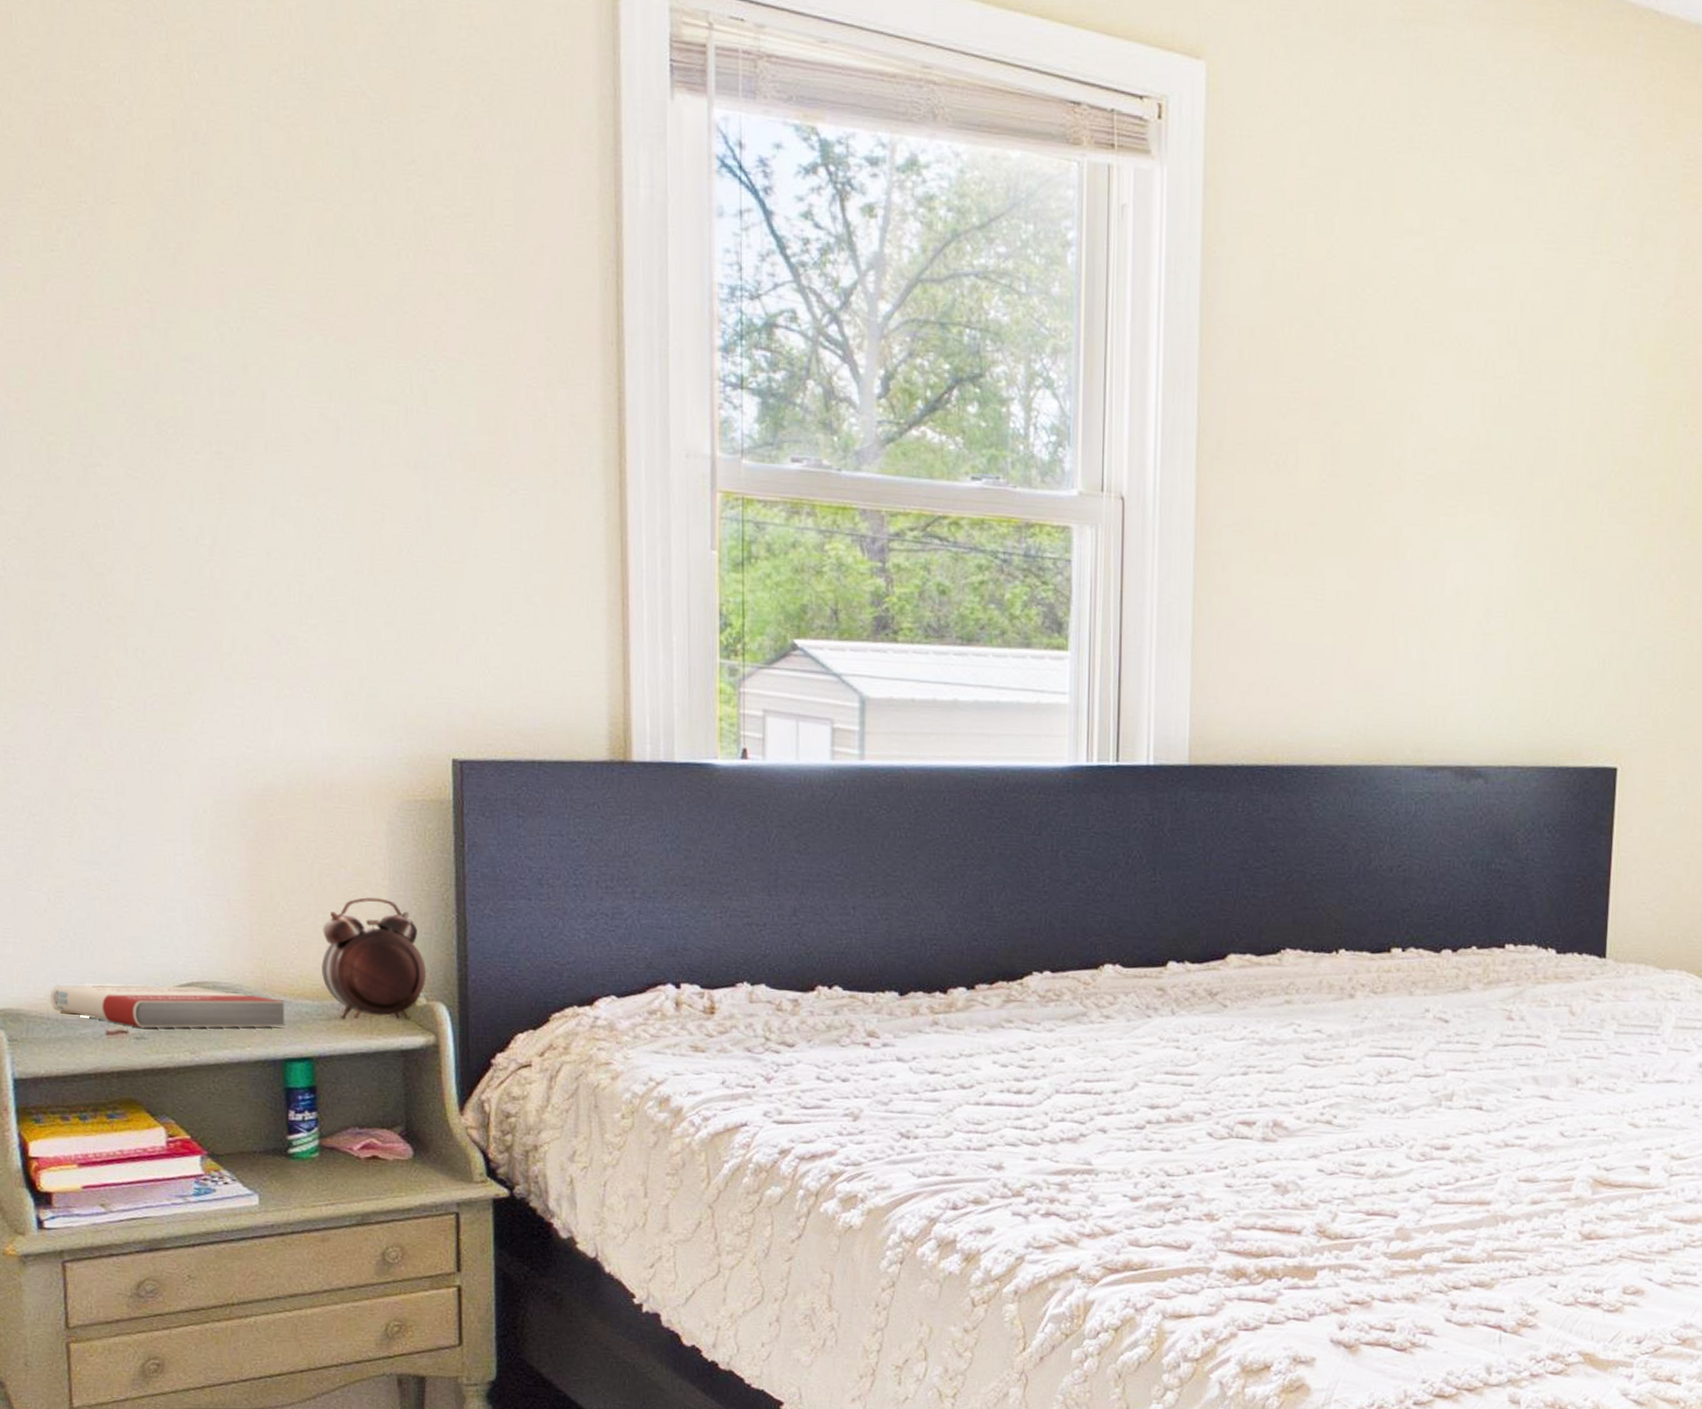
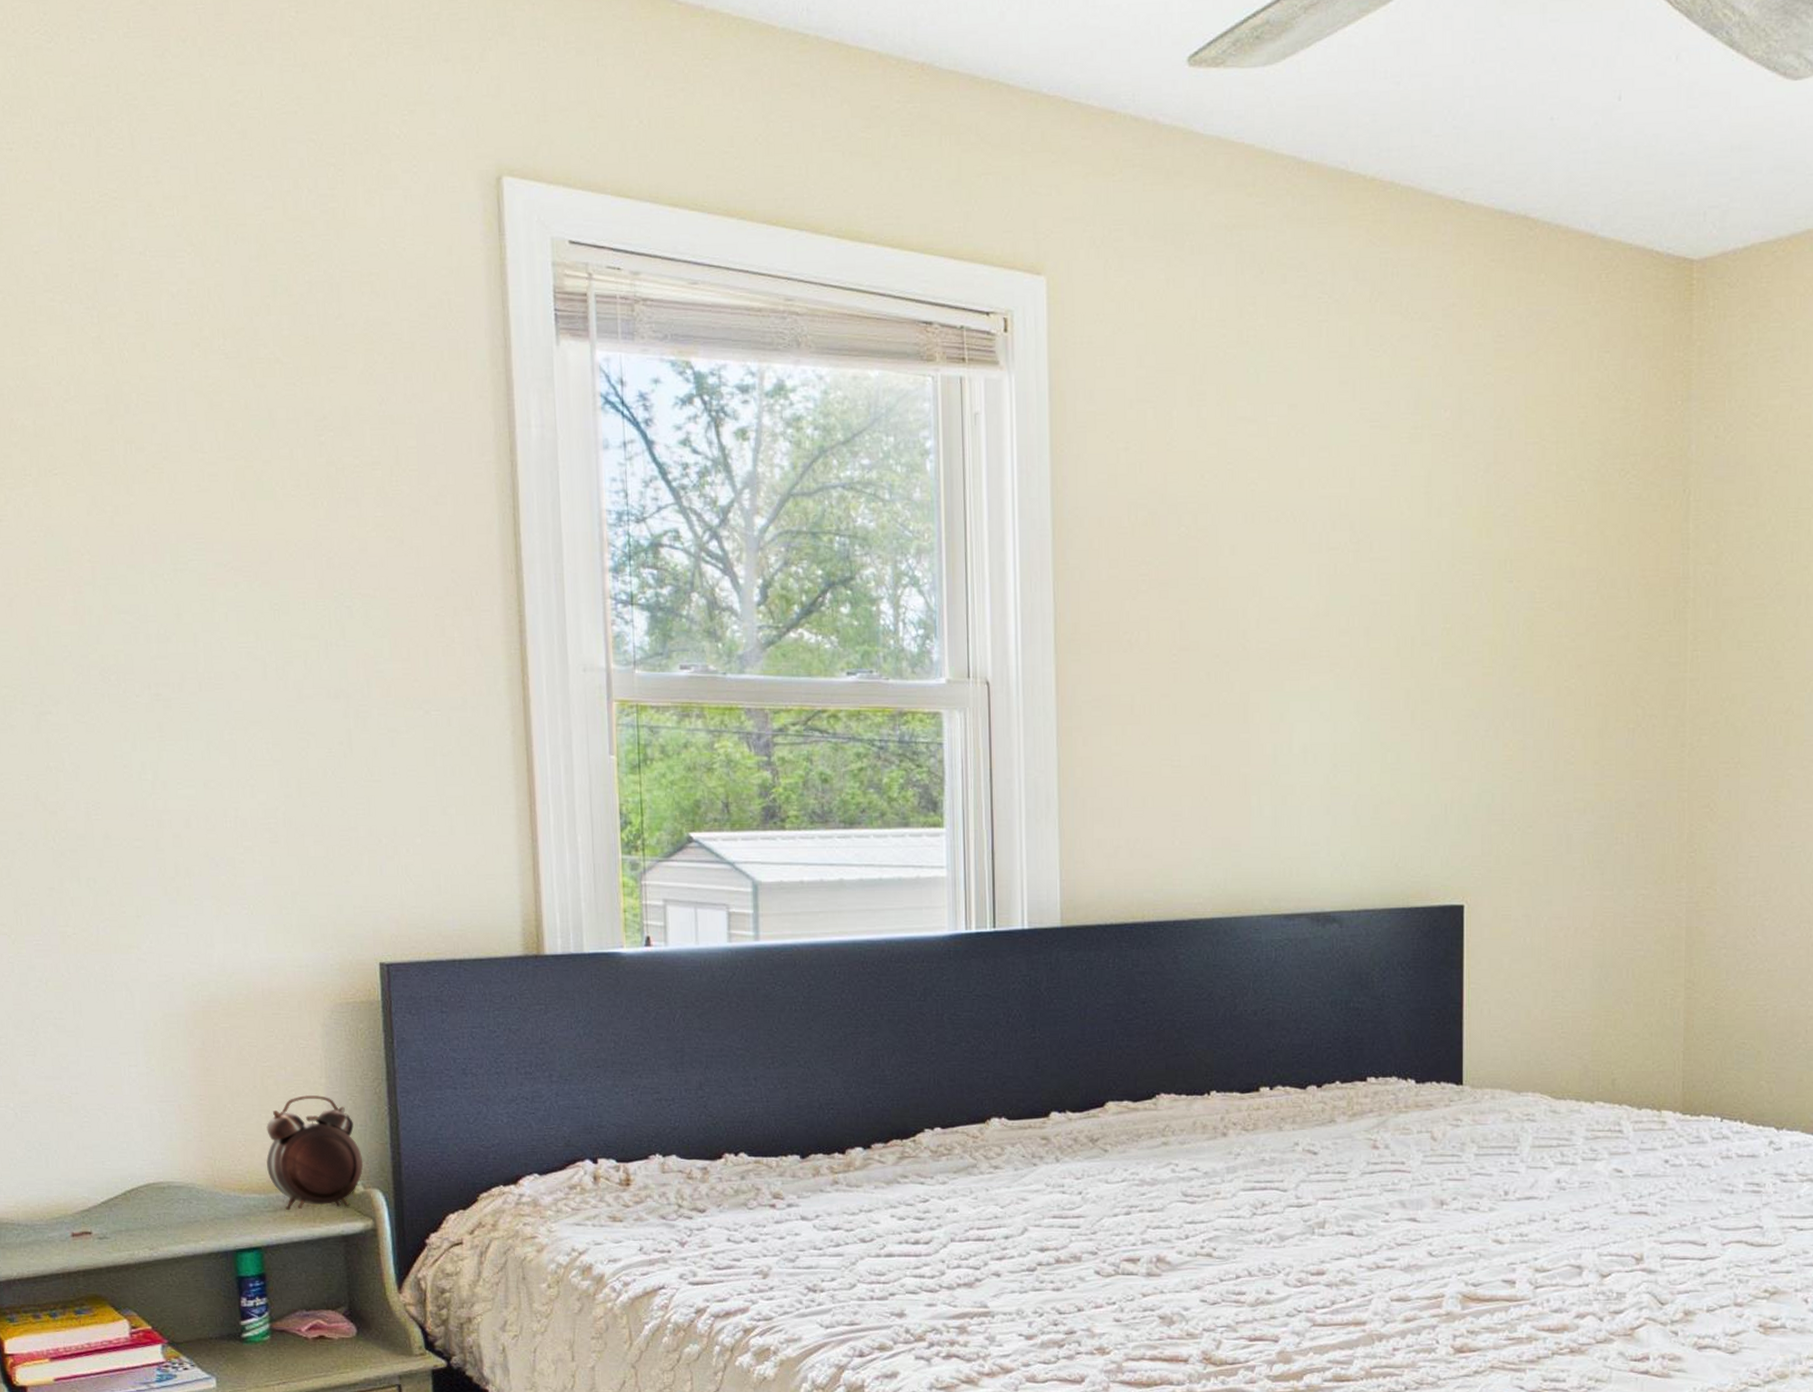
book: present [50,985,285,1028] -> none [20,1187,235,1228]

